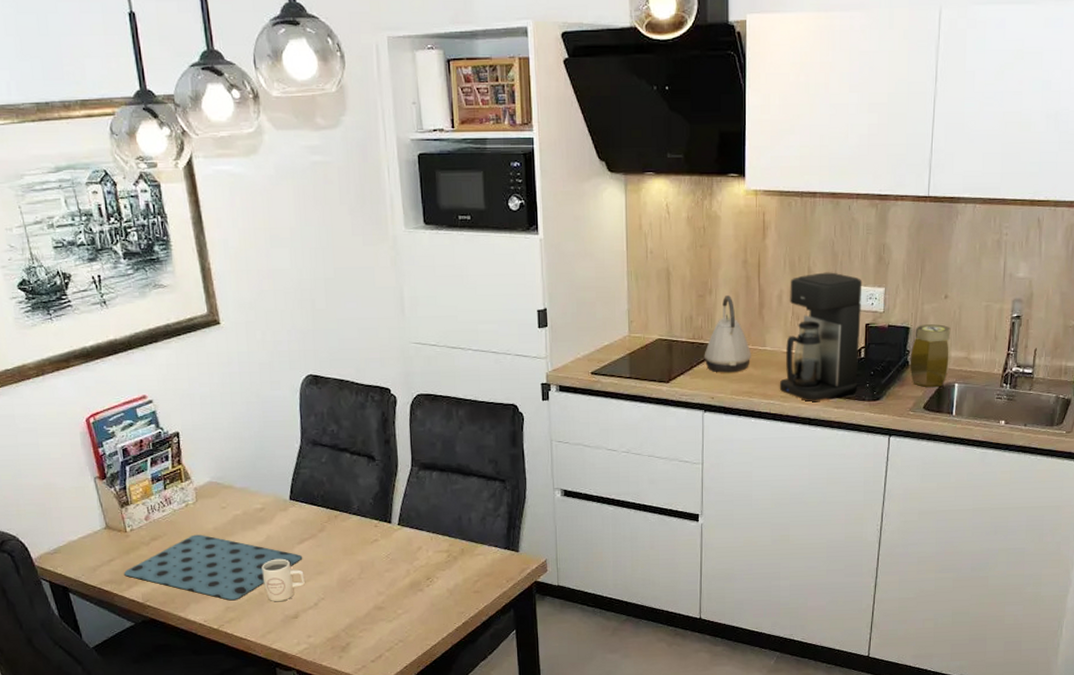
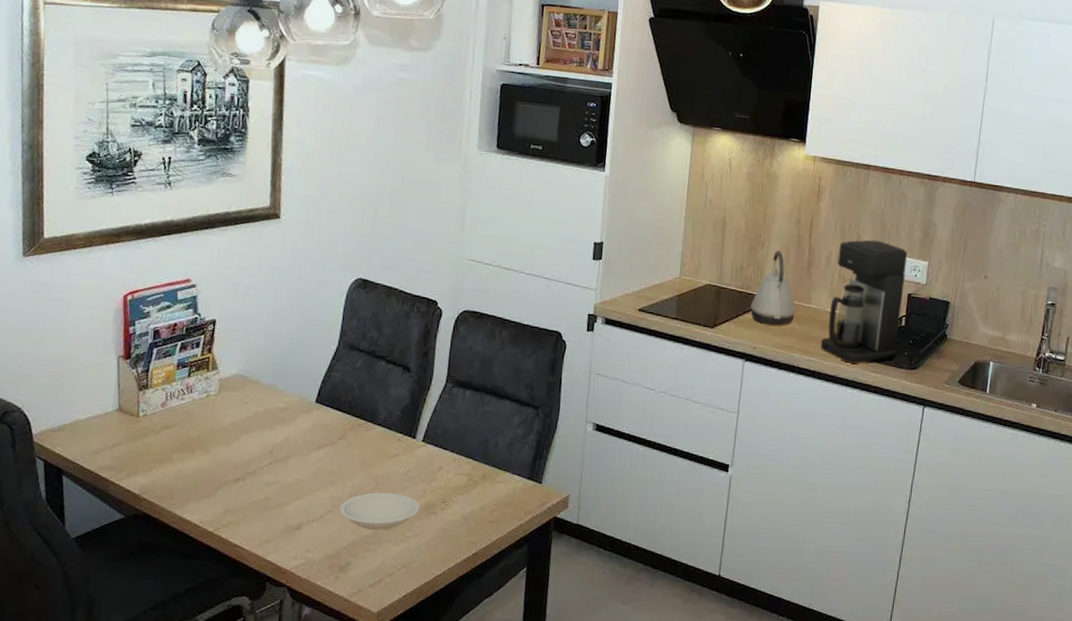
placemat: present [124,534,302,601] -> none [126,427,317,503]
mug: present [261,558,306,602] -> none [270,462,316,510]
dish: none [330,575,407,611] -> present [339,492,420,530]
jar: present [910,324,952,387] -> none [948,301,989,363]

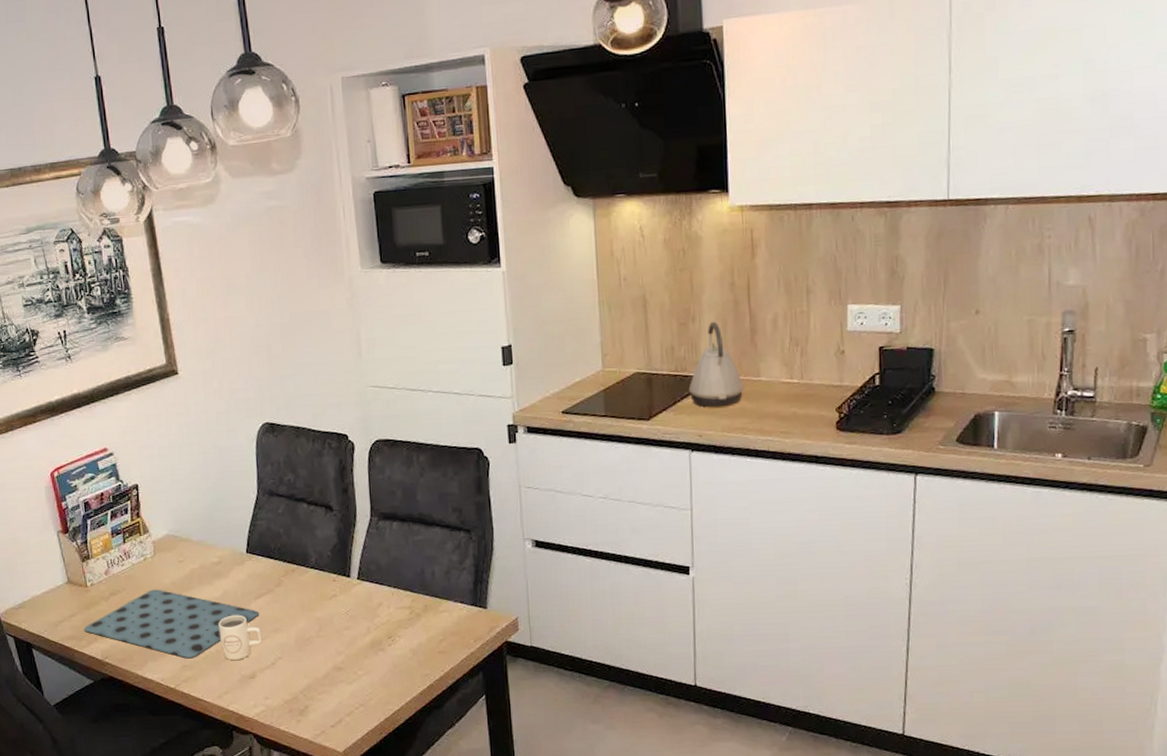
placemat: none [126,427,317,503] -> present [84,589,259,659]
mug: none [270,462,316,510] -> present [218,614,263,661]
dish: present [339,492,420,530] -> none [288,633,367,672]
coffee maker: present [820,239,908,364] -> none [778,290,873,437]

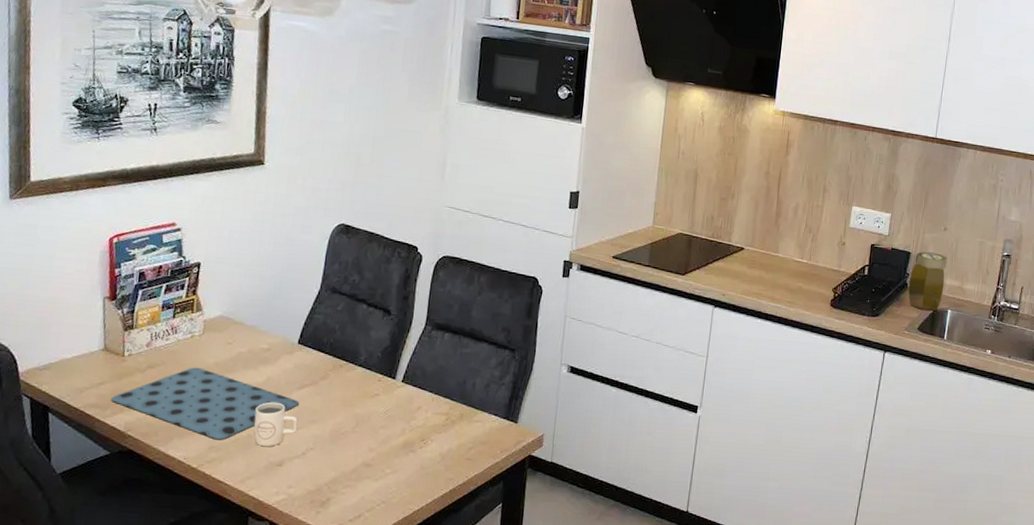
kettle: present [688,322,744,409] -> none [720,202,765,274]
jar: none [937,344,988,417] -> present [908,251,948,311]

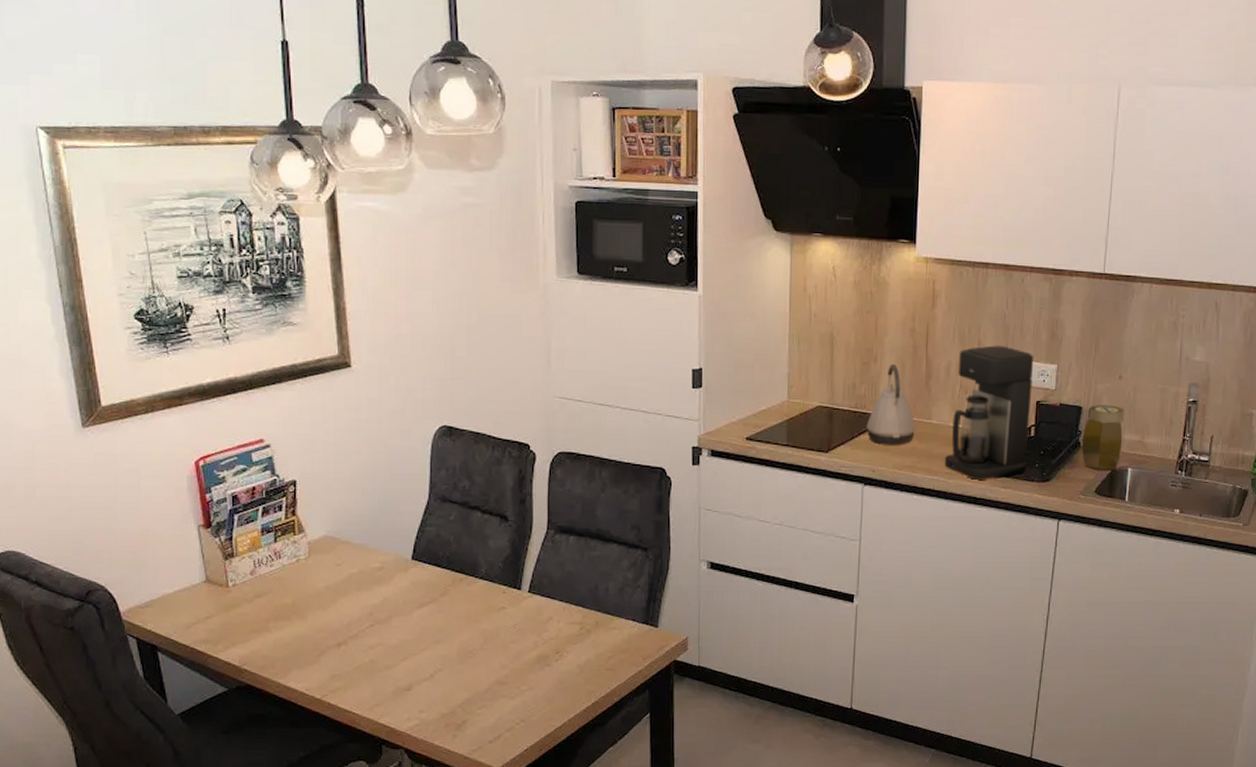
placemat: present [111,367,299,440] -> none [222,593,420,668]
mug: present [253,401,298,447] -> none [375,623,423,672]
kettle: none [720,202,765,274] -> present [866,364,916,446]
coffee maker: none [786,192,872,311] -> present [944,345,1034,480]

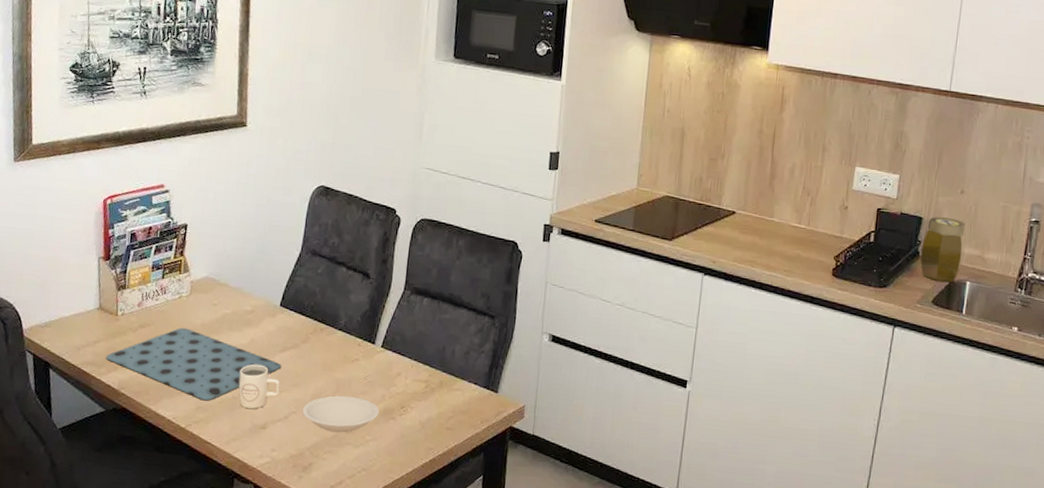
placemat: none [222,593,420,668] -> present [106,327,281,401]
mug: none [375,623,423,672] -> present [238,364,281,410]
dish: none [448,647,533,686] -> present [302,395,379,433]
kettle: present [866,364,916,446] -> none [709,162,758,240]
coffee maker: present [944,345,1034,480] -> none [783,151,877,280]

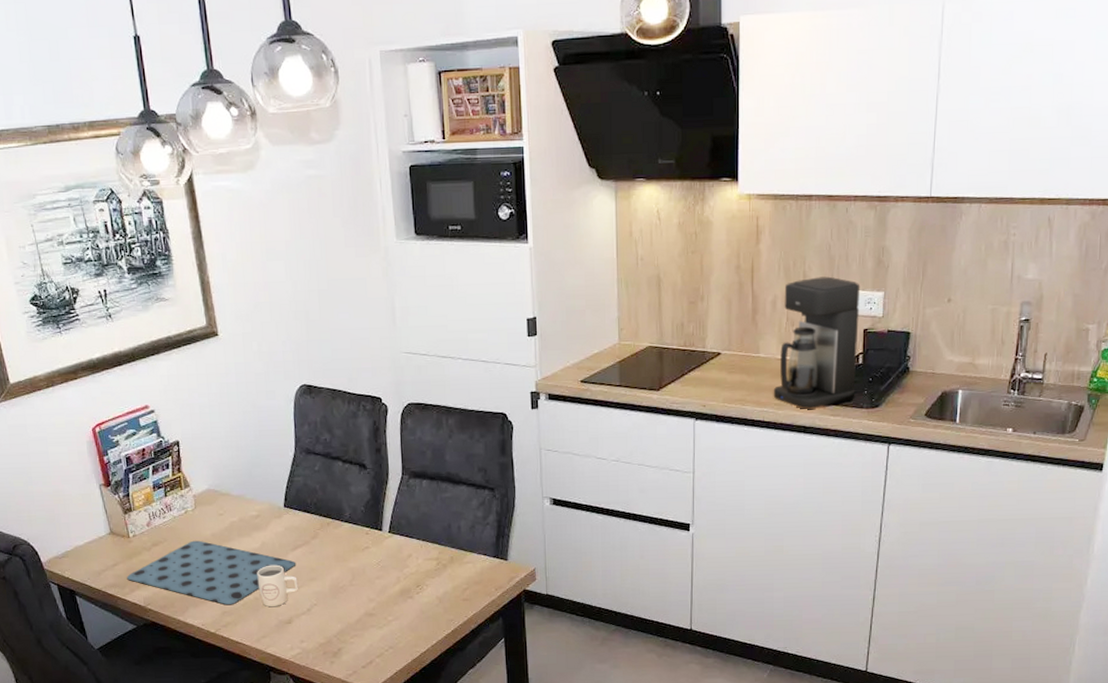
dish: present [302,395,379,433] -> none [322,582,397,618]
coffee maker: none [783,151,877,280] -> present [773,276,860,409]
jar: present [920,216,966,283] -> none [911,329,955,394]

